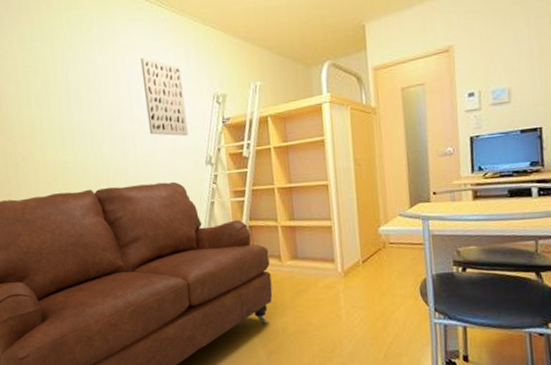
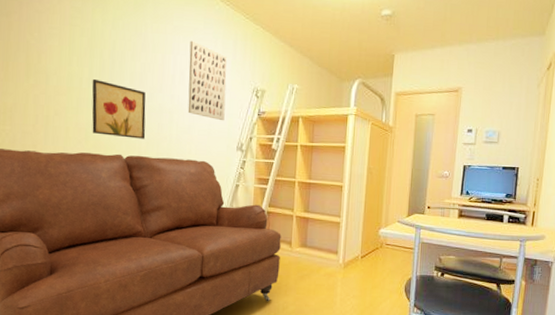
wall art: none [52,116,112,173] -> present [92,78,146,139]

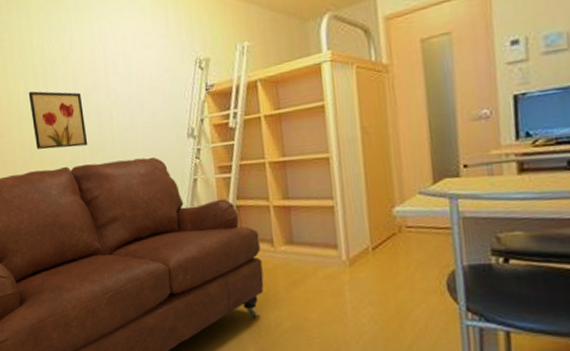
wall art: present [187,40,227,121] -> none [117,22,168,107]

